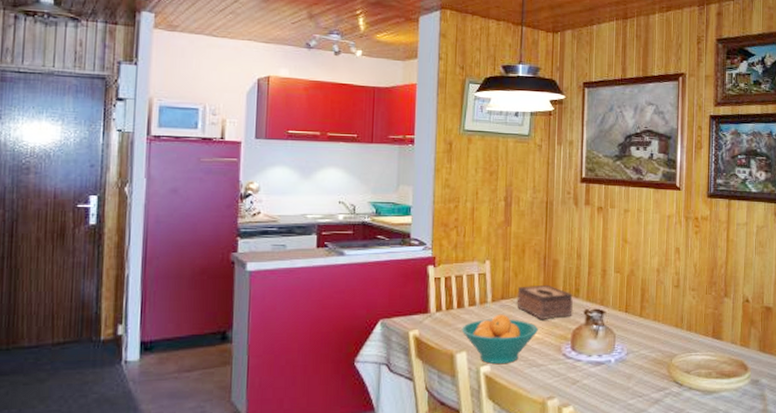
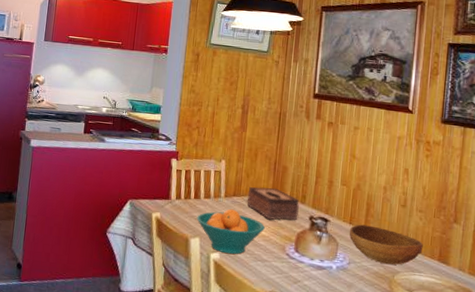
bowl: none [625,311,697,349] -> present [349,224,423,265]

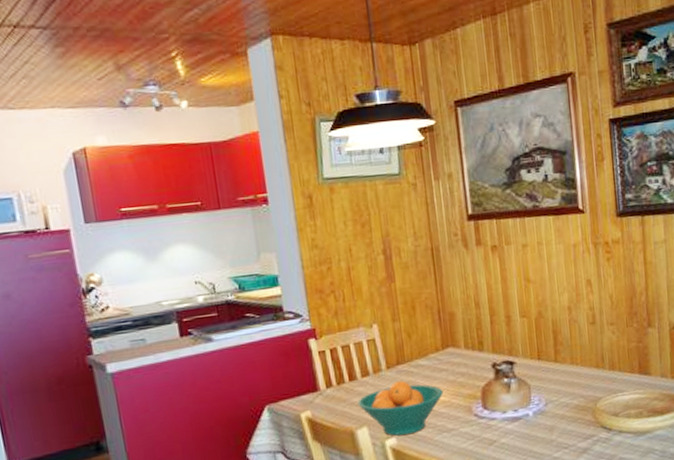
tissue box: present [247,187,299,221] -> none [413,341,479,381]
bowl: present [349,224,423,265] -> none [539,354,621,394]

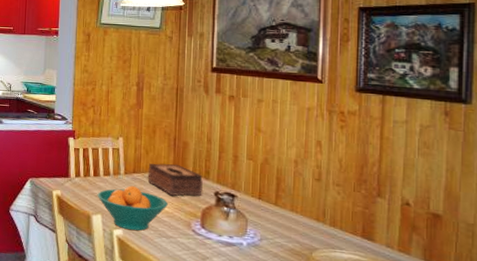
tissue box: none [413,341,479,381] -> present [147,163,203,197]

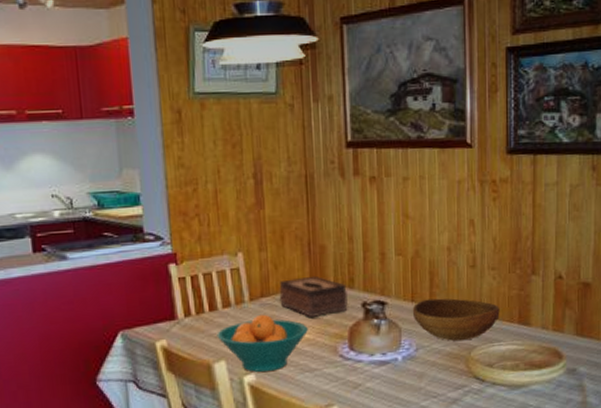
bowl: none [258,199,343,242] -> present [412,298,500,341]

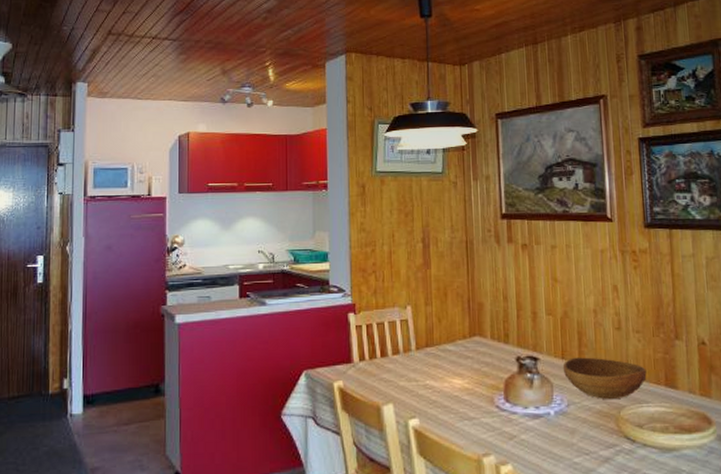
fruit bowl: present [216,314,308,373] -> none [386,362,467,418]
tissue box: present [279,275,348,317] -> none [442,330,503,368]

